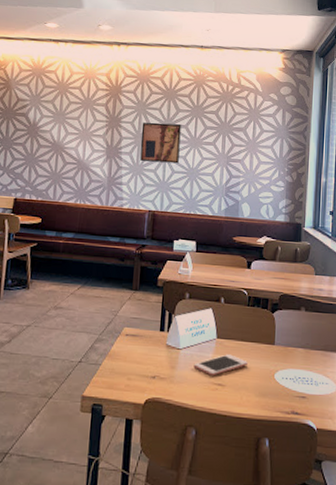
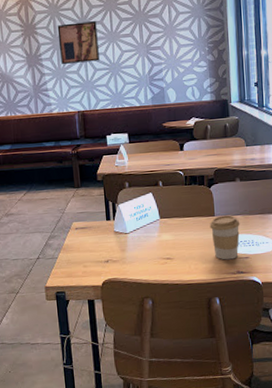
cell phone: present [193,354,249,376] -> none [142,231,193,252]
coffee cup: none [268,345,301,397] -> present [209,215,240,260]

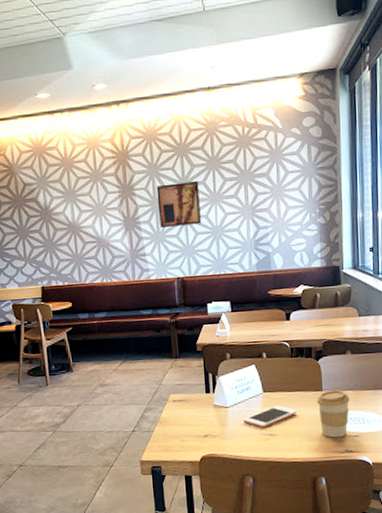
cell phone: none [142,231,193,252] -> present [243,405,298,428]

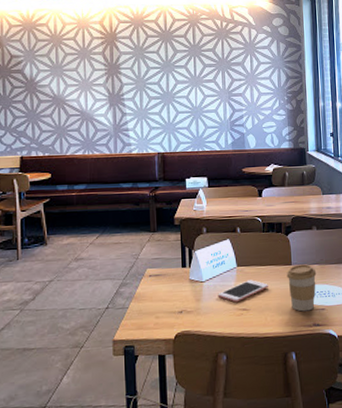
wall art: present [156,181,201,229] -> none [141,65,182,106]

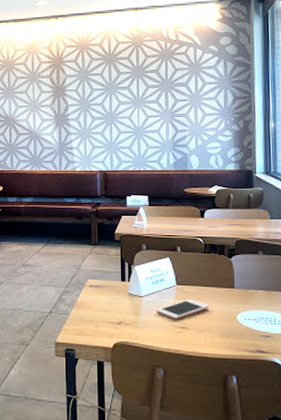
coffee cup: present [286,264,317,312] -> none [229,289,262,337]

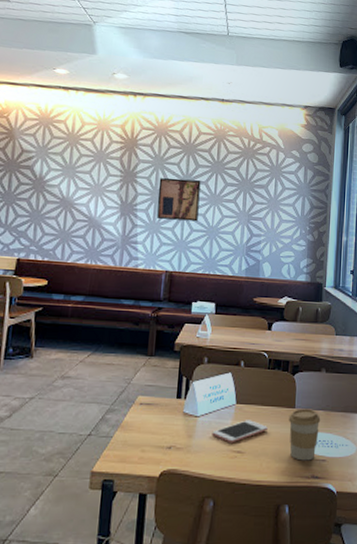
wall art: none [86,87,124,126] -> present [157,178,201,222]
coffee cup: none [229,289,262,337] -> present [288,408,321,461]

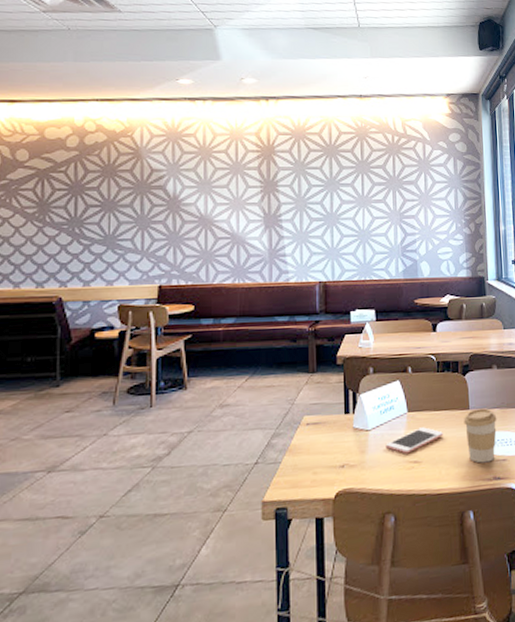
wall art: present [157,178,201,222] -> none [302,183,347,228]

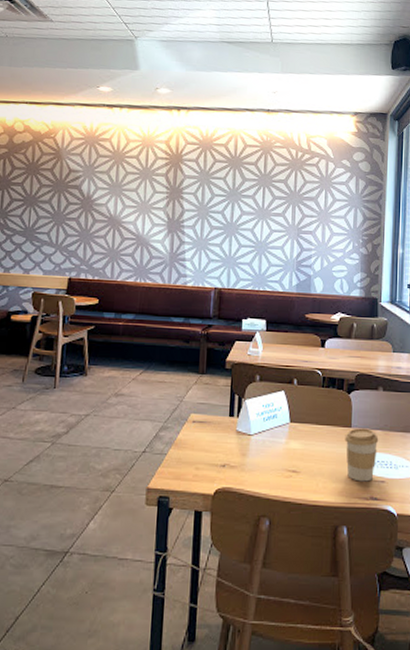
cell phone: present [385,427,444,454] -> none [266,439,324,463]

